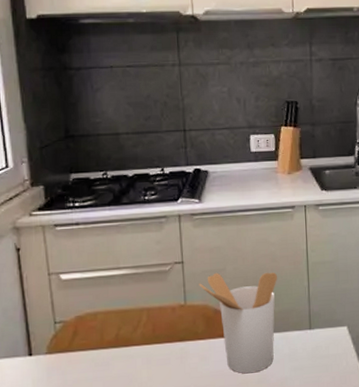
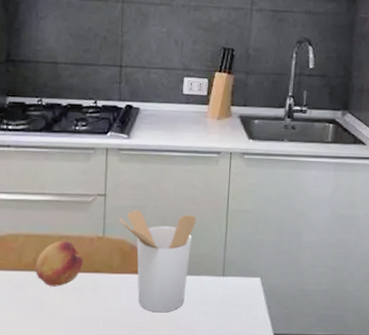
fruit: none [118,312,167,361] -> present [35,240,83,287]

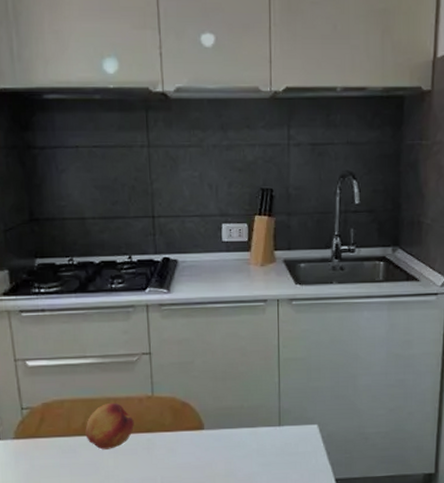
utensil holder: present [119,209,197,313] -> none [166,365,248,467]

